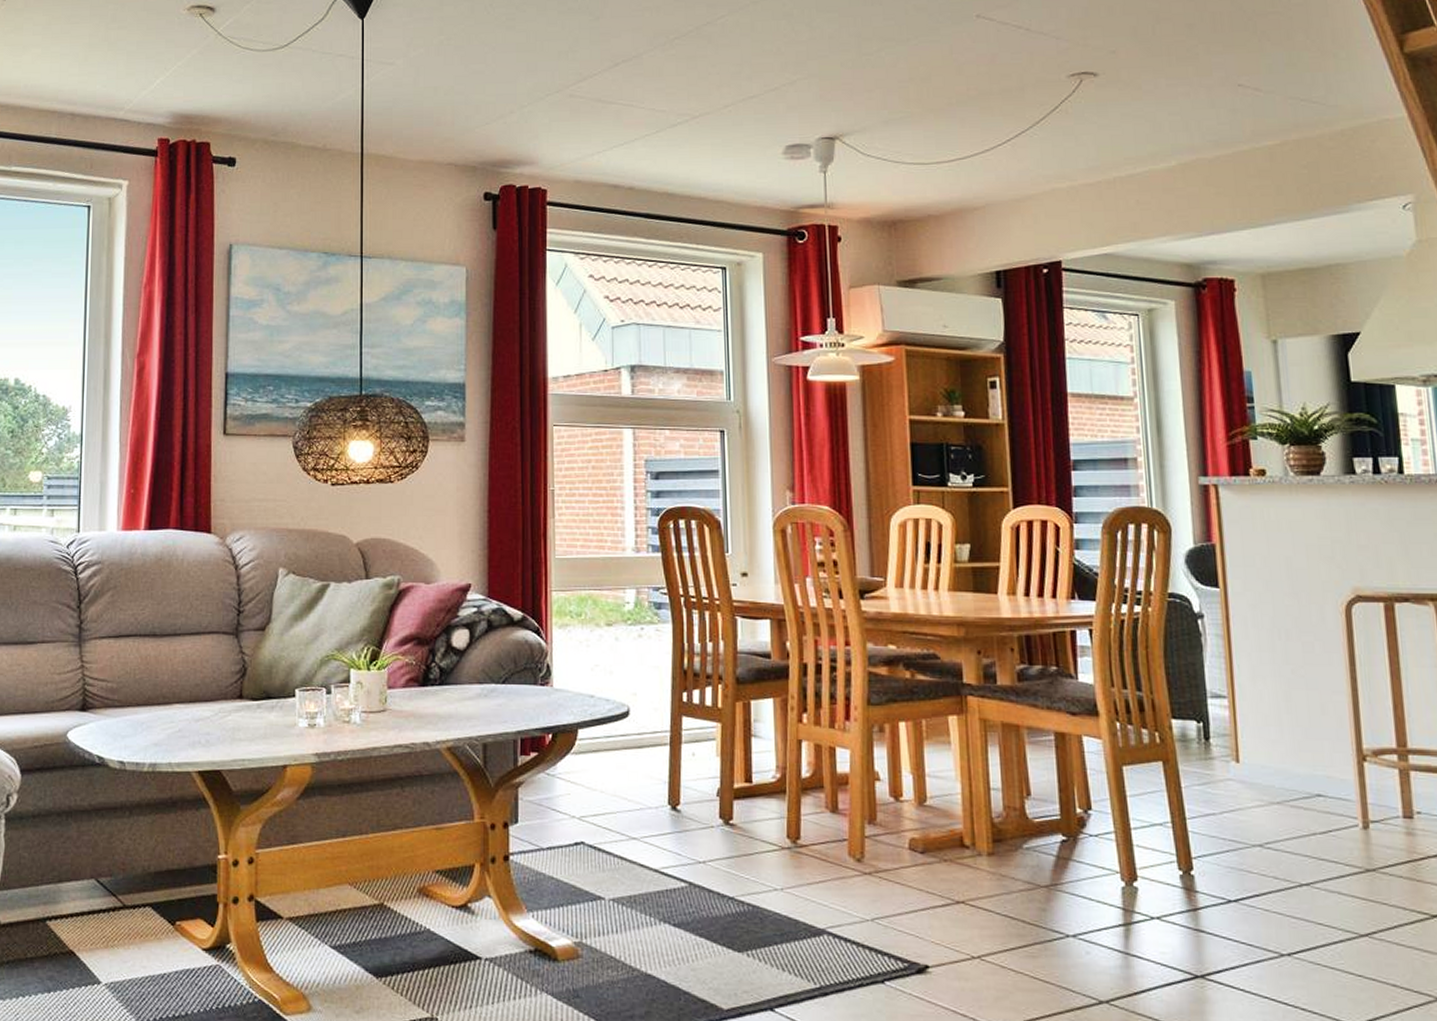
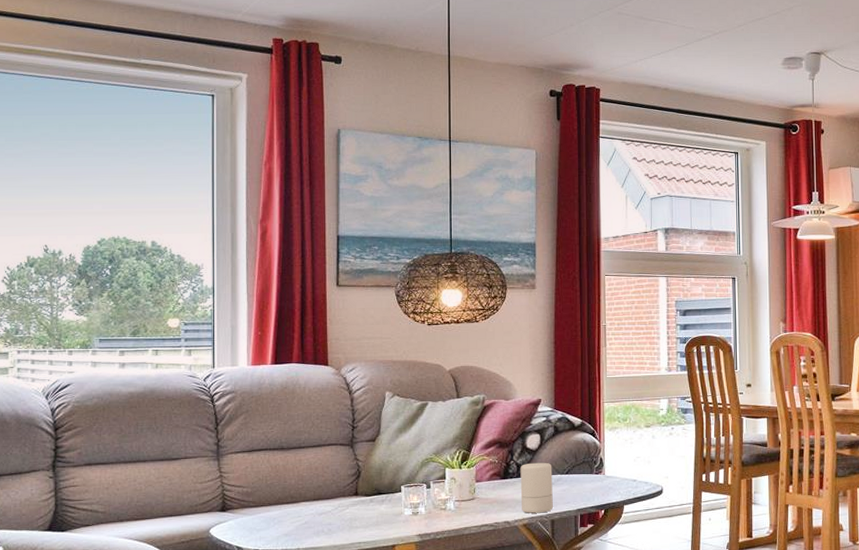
candle: none [444,666,485,734] -> present [520,462,553,513]

